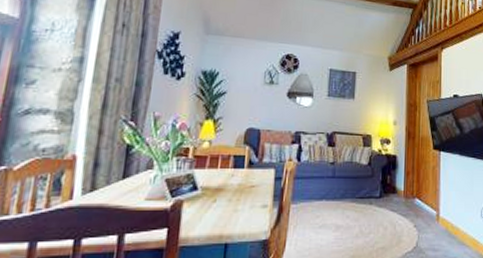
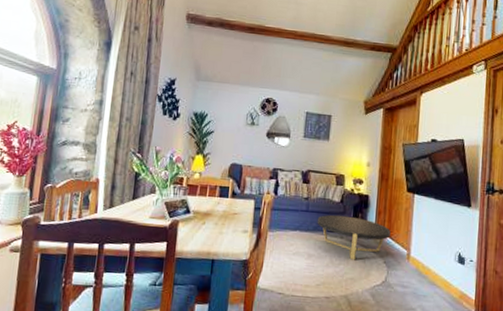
coffee table: none [344,179,420,227] -> present [317,214,391,260]

